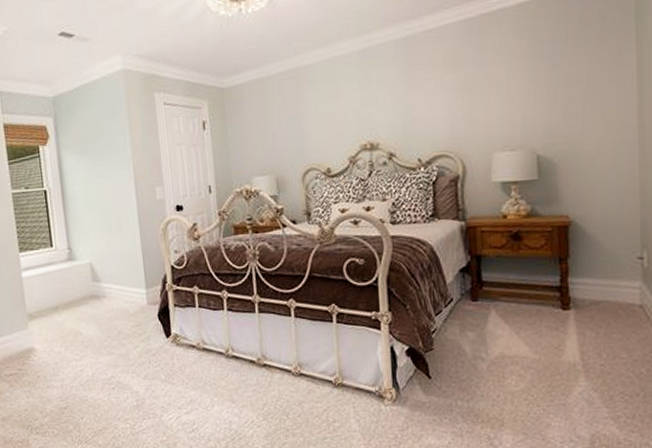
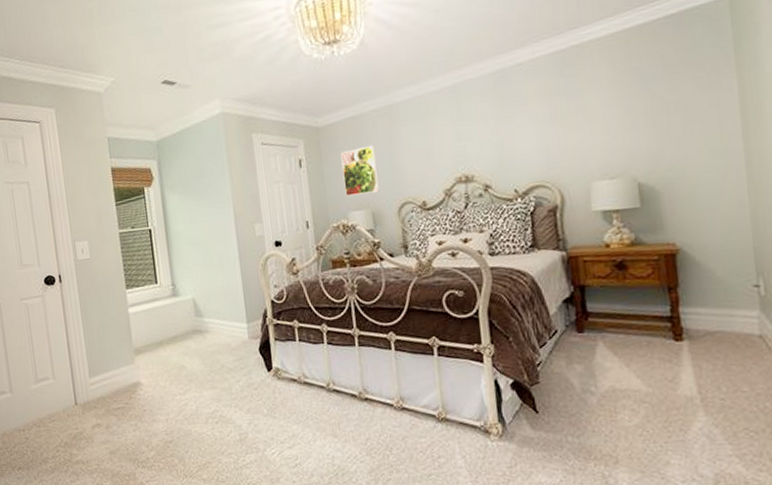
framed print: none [246,108,284,161] -> present [341,144,379,196]

